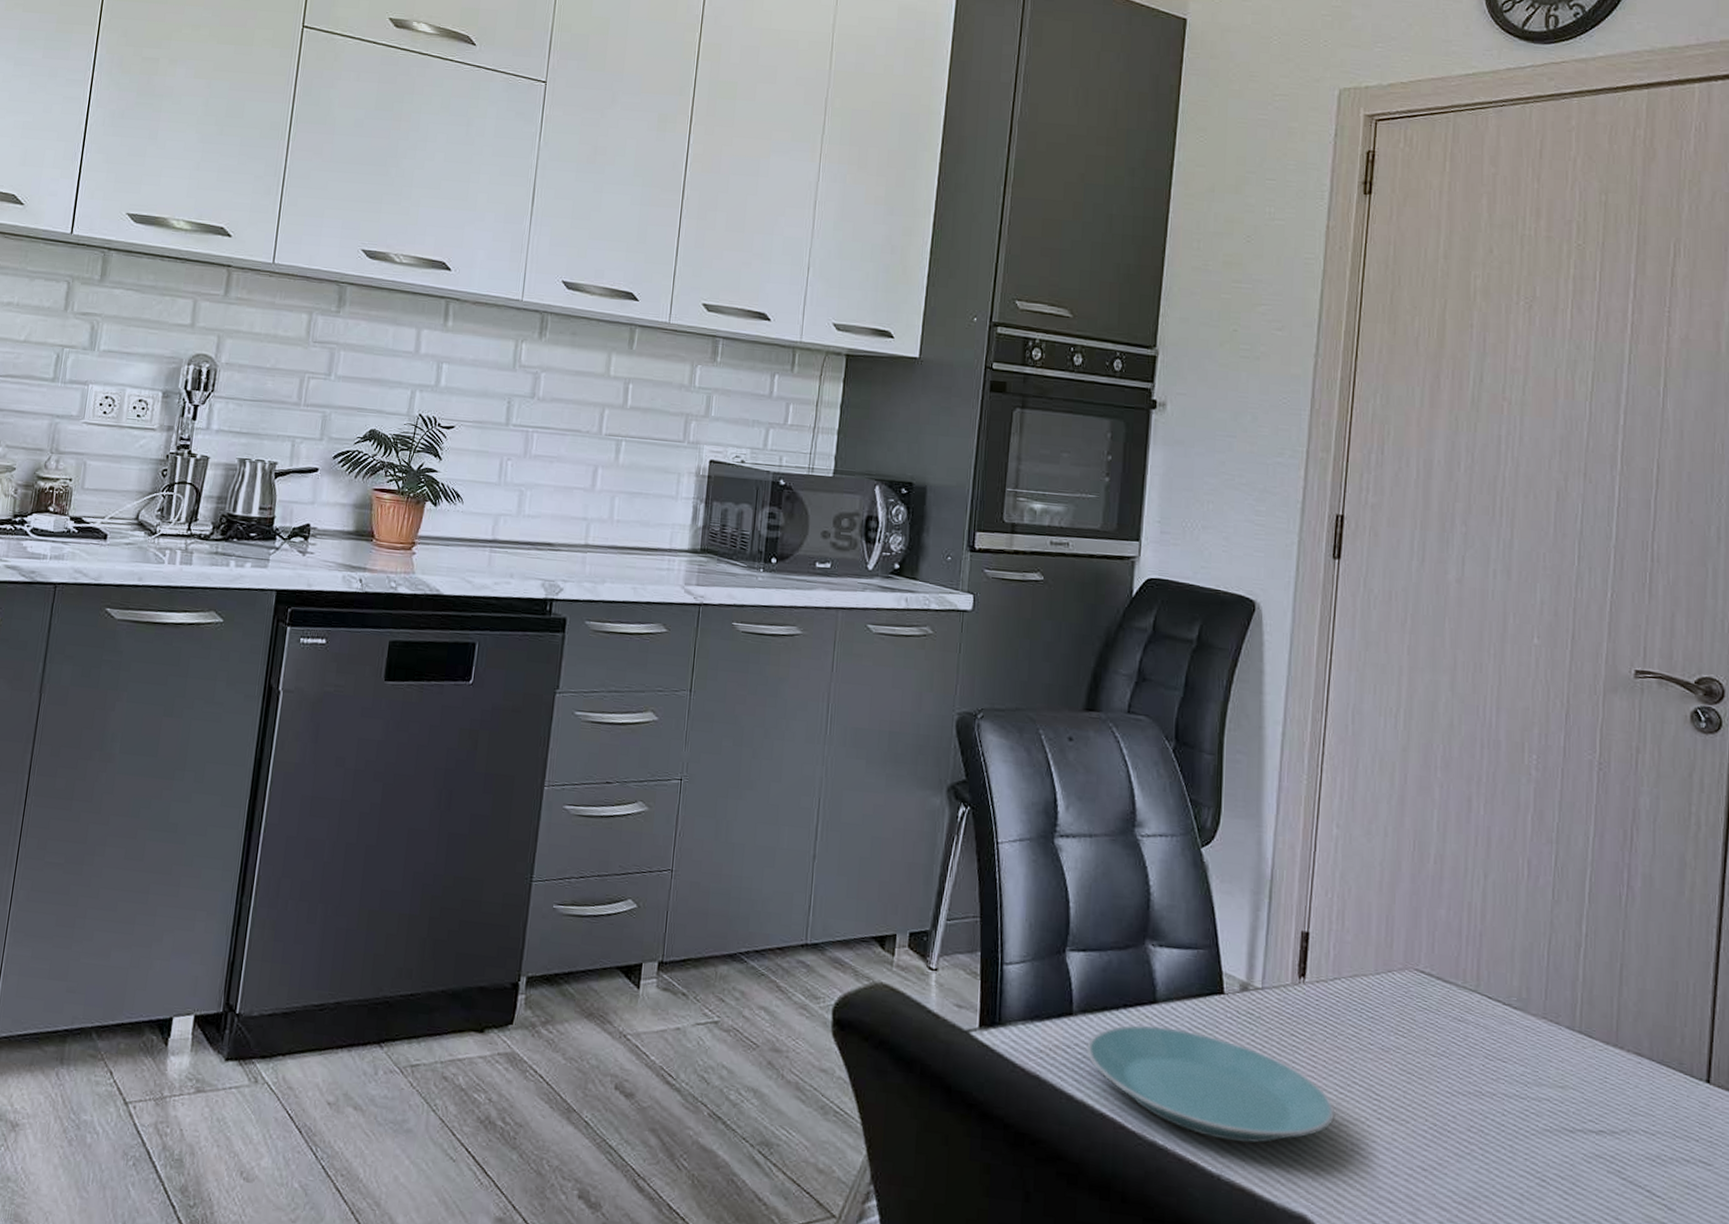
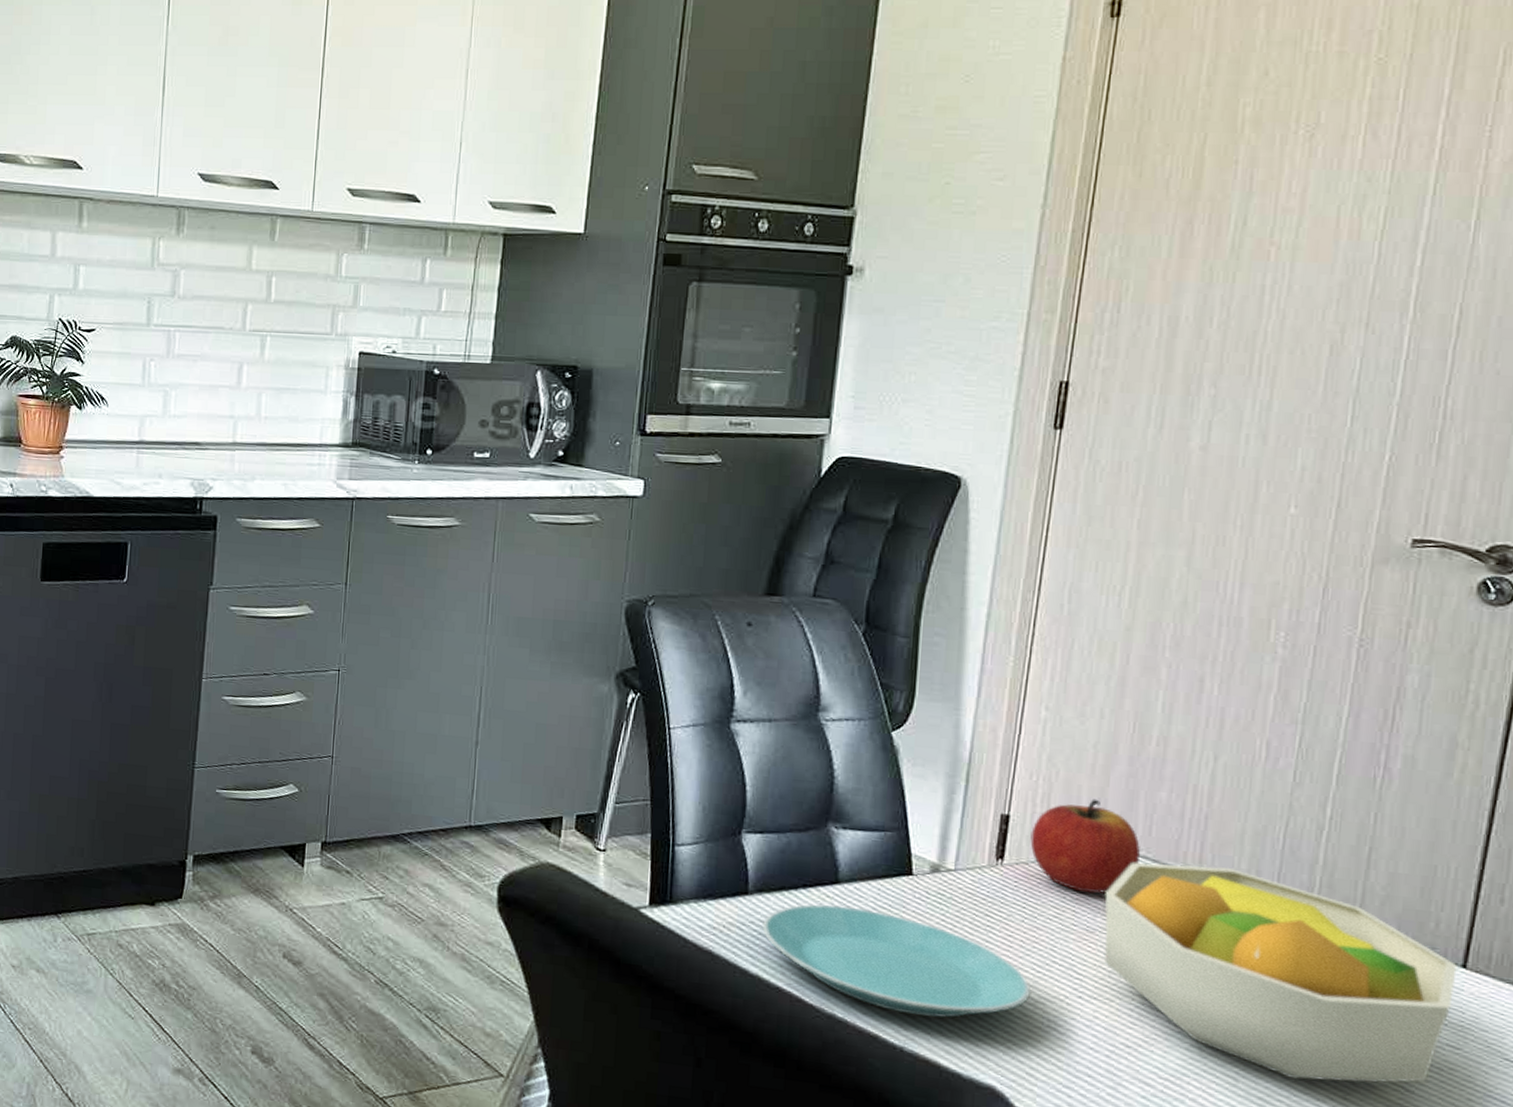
apple: none [1328,916,1425,1012] -> present [1030,798,1140,894]
fruit bowl: none [1396,980,1703,1203] -> present [1103,862,1457,1084]

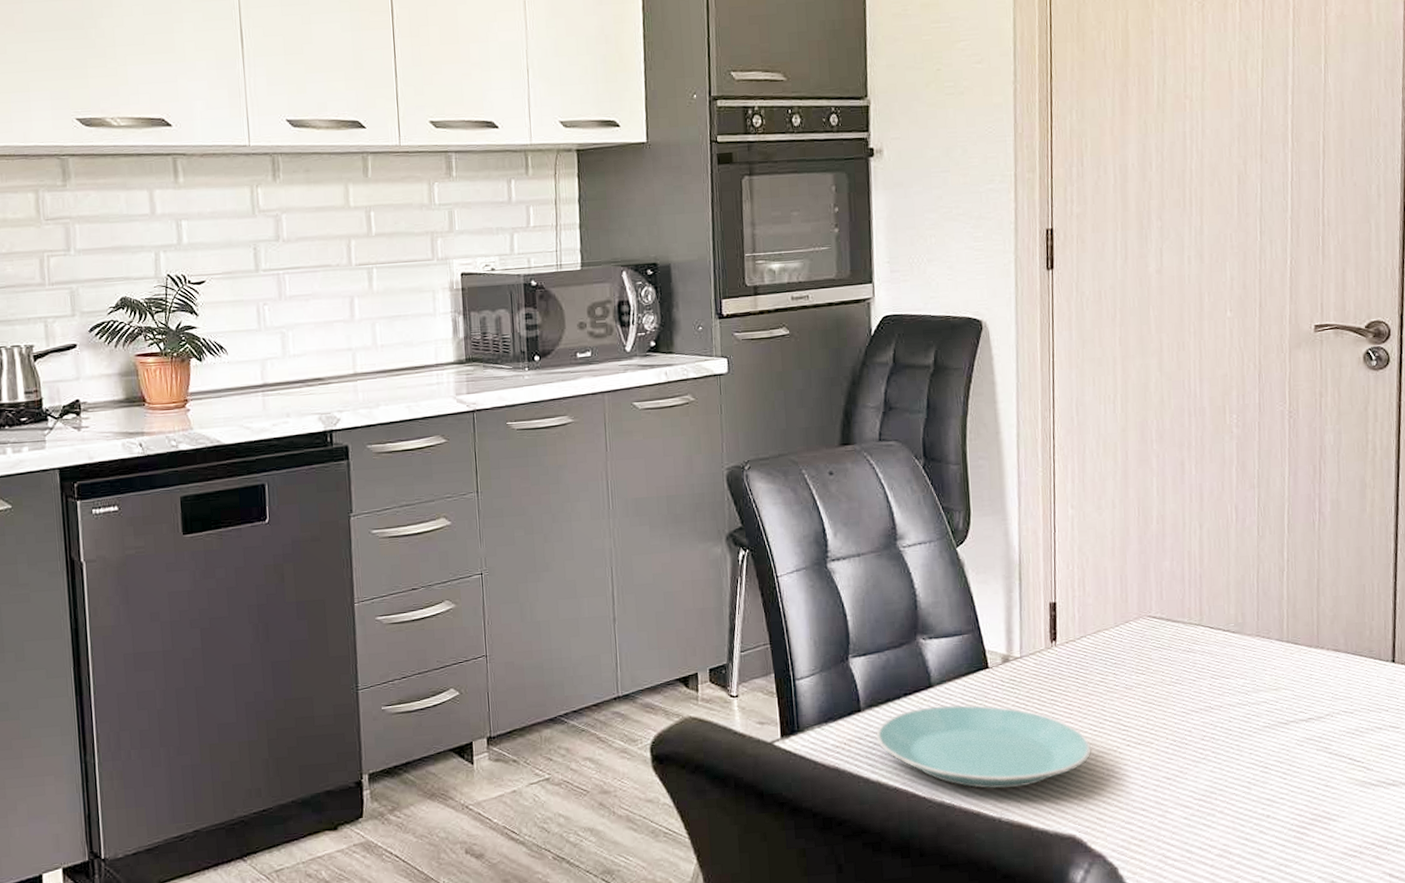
apple: present [1030,798,1140,894] -> none [1074,576,1157,657]
fruit bowl: present [1103,862,1457,1084] -> none [1135,614,1390,778]

